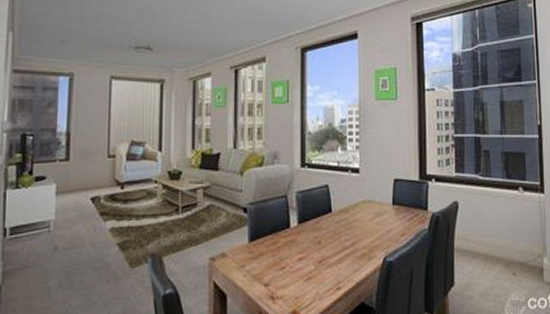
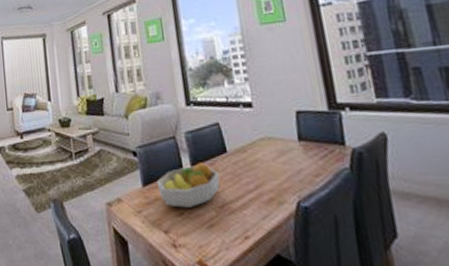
fruit bowl: none [263,220,322,263] -> present [157,162,220,208]

